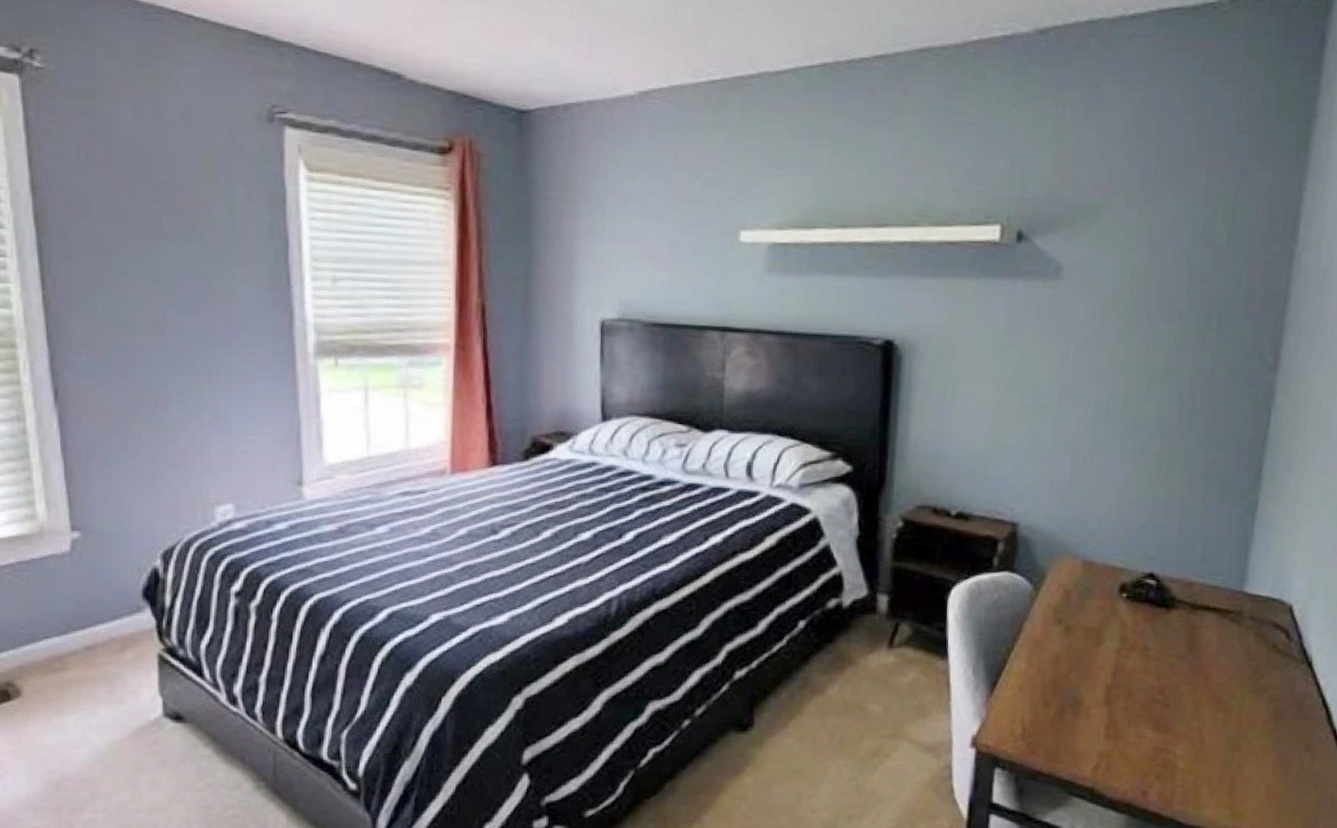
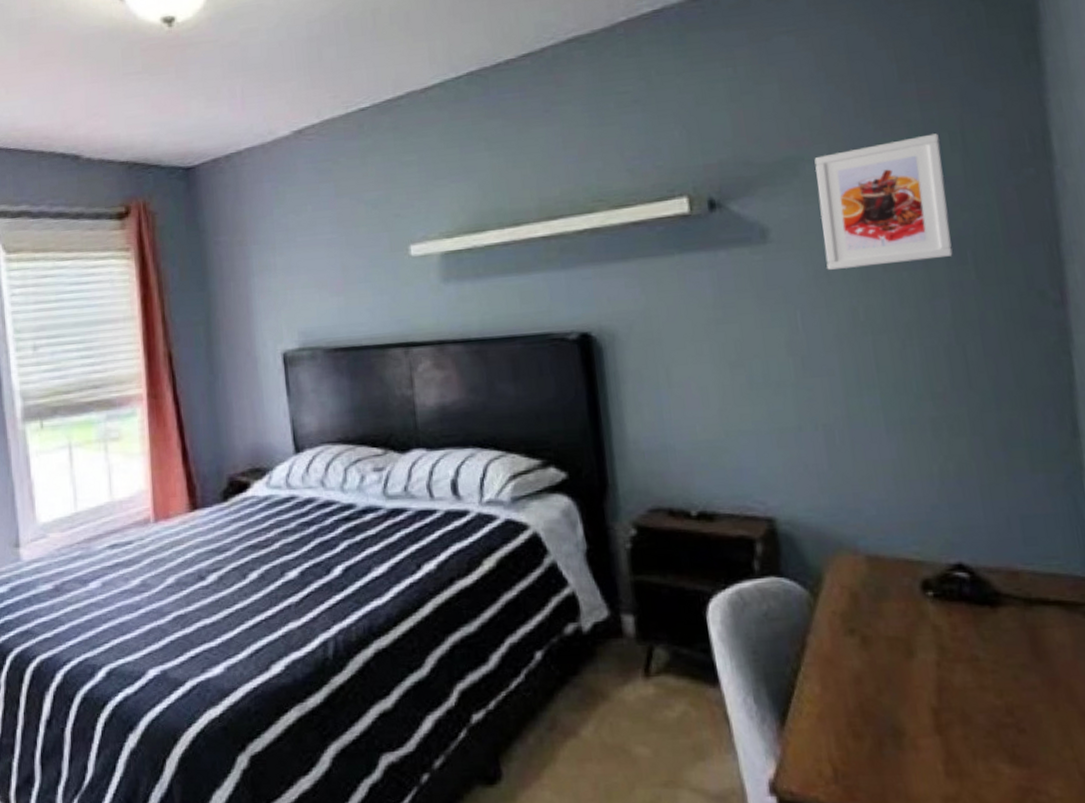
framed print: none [1103,202,1216,315] -> present [814,133,953,270]

